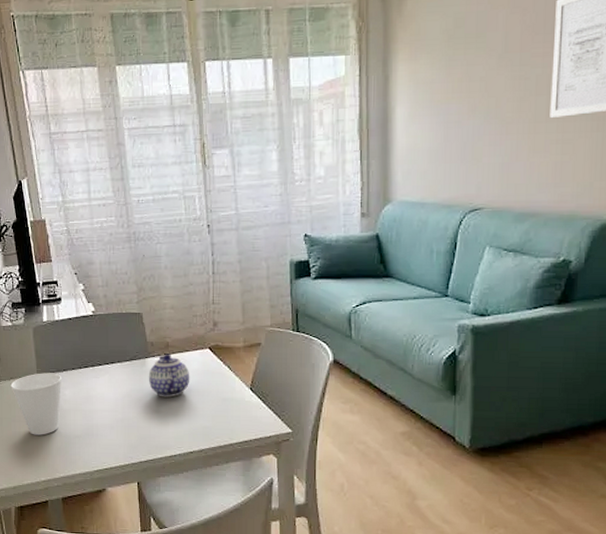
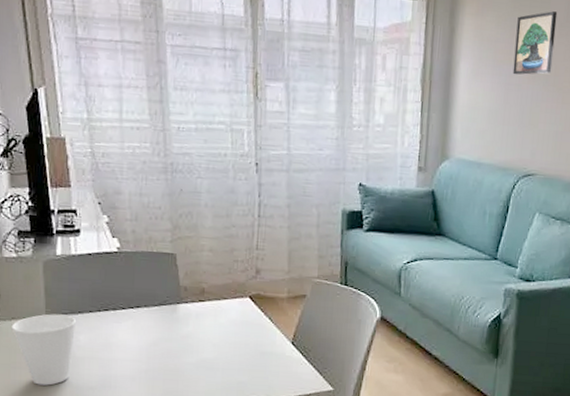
teapot: present [148,354,190,398] -> none [179,300,227,349]
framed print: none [451,44,495,113] -> present [512,11,558,75]

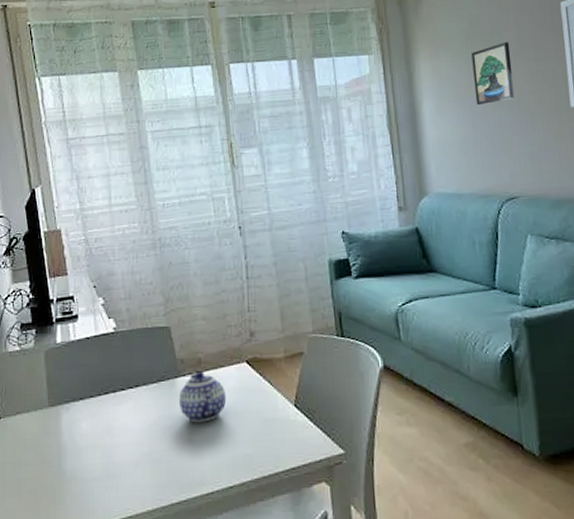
cup: present [11,313,77,386] -> none [16,403,78,481]
teapot: none [179,300,227,349] -> present [178,371,227,423]

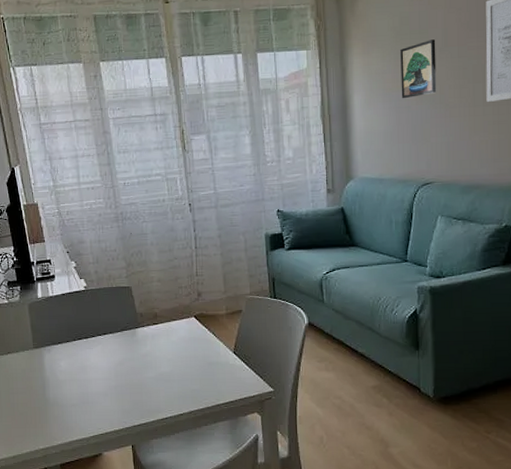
teapot: present [178,371,227,423] -> none [139,323,178,364]

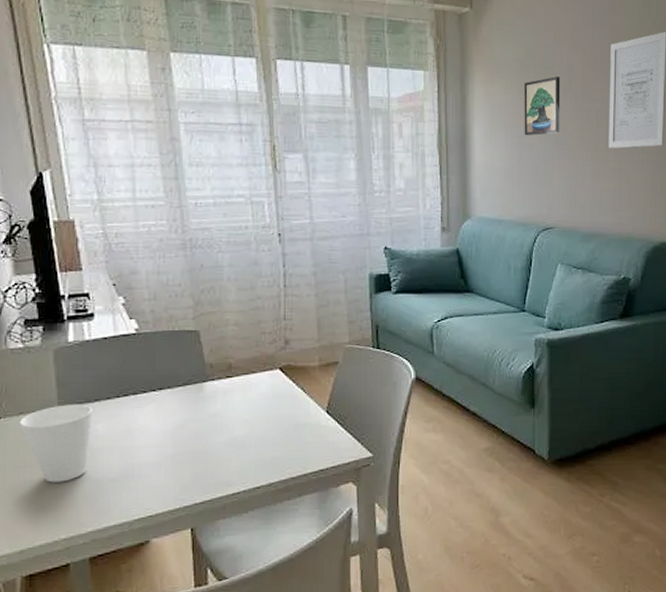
cup: none [8,346,58,406] -> present [19,404,93,483]

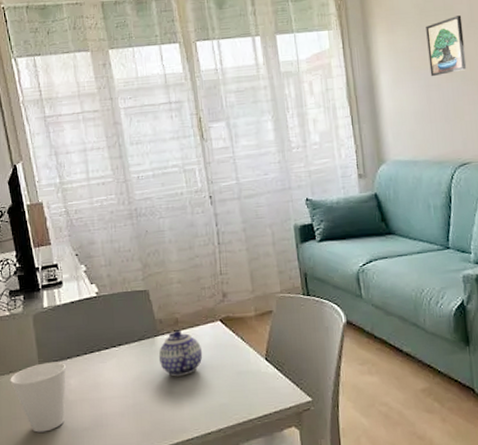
teapot: none [206,376,257,427] -> present [158,330,203,377]

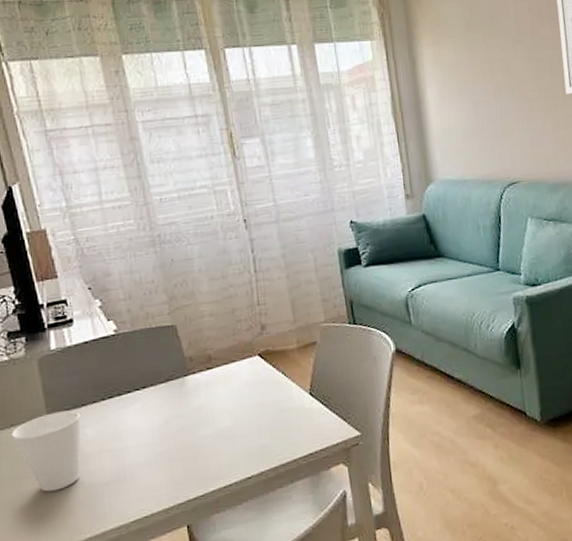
teapot: present [158,330,203,377] -> none [189,367,240,419]
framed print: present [426,15,467,77] -> none [472,29,515,93]

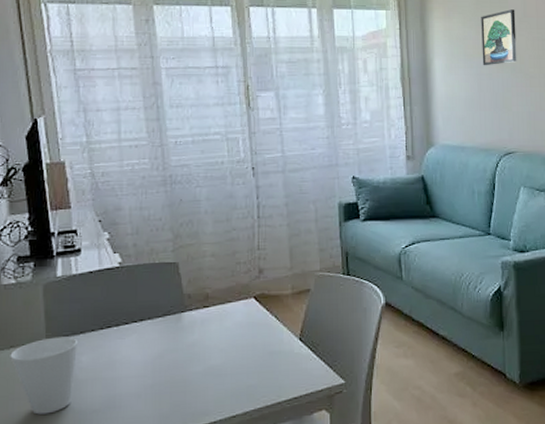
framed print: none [472,29,515,93] -> present [481,9,517,66]

